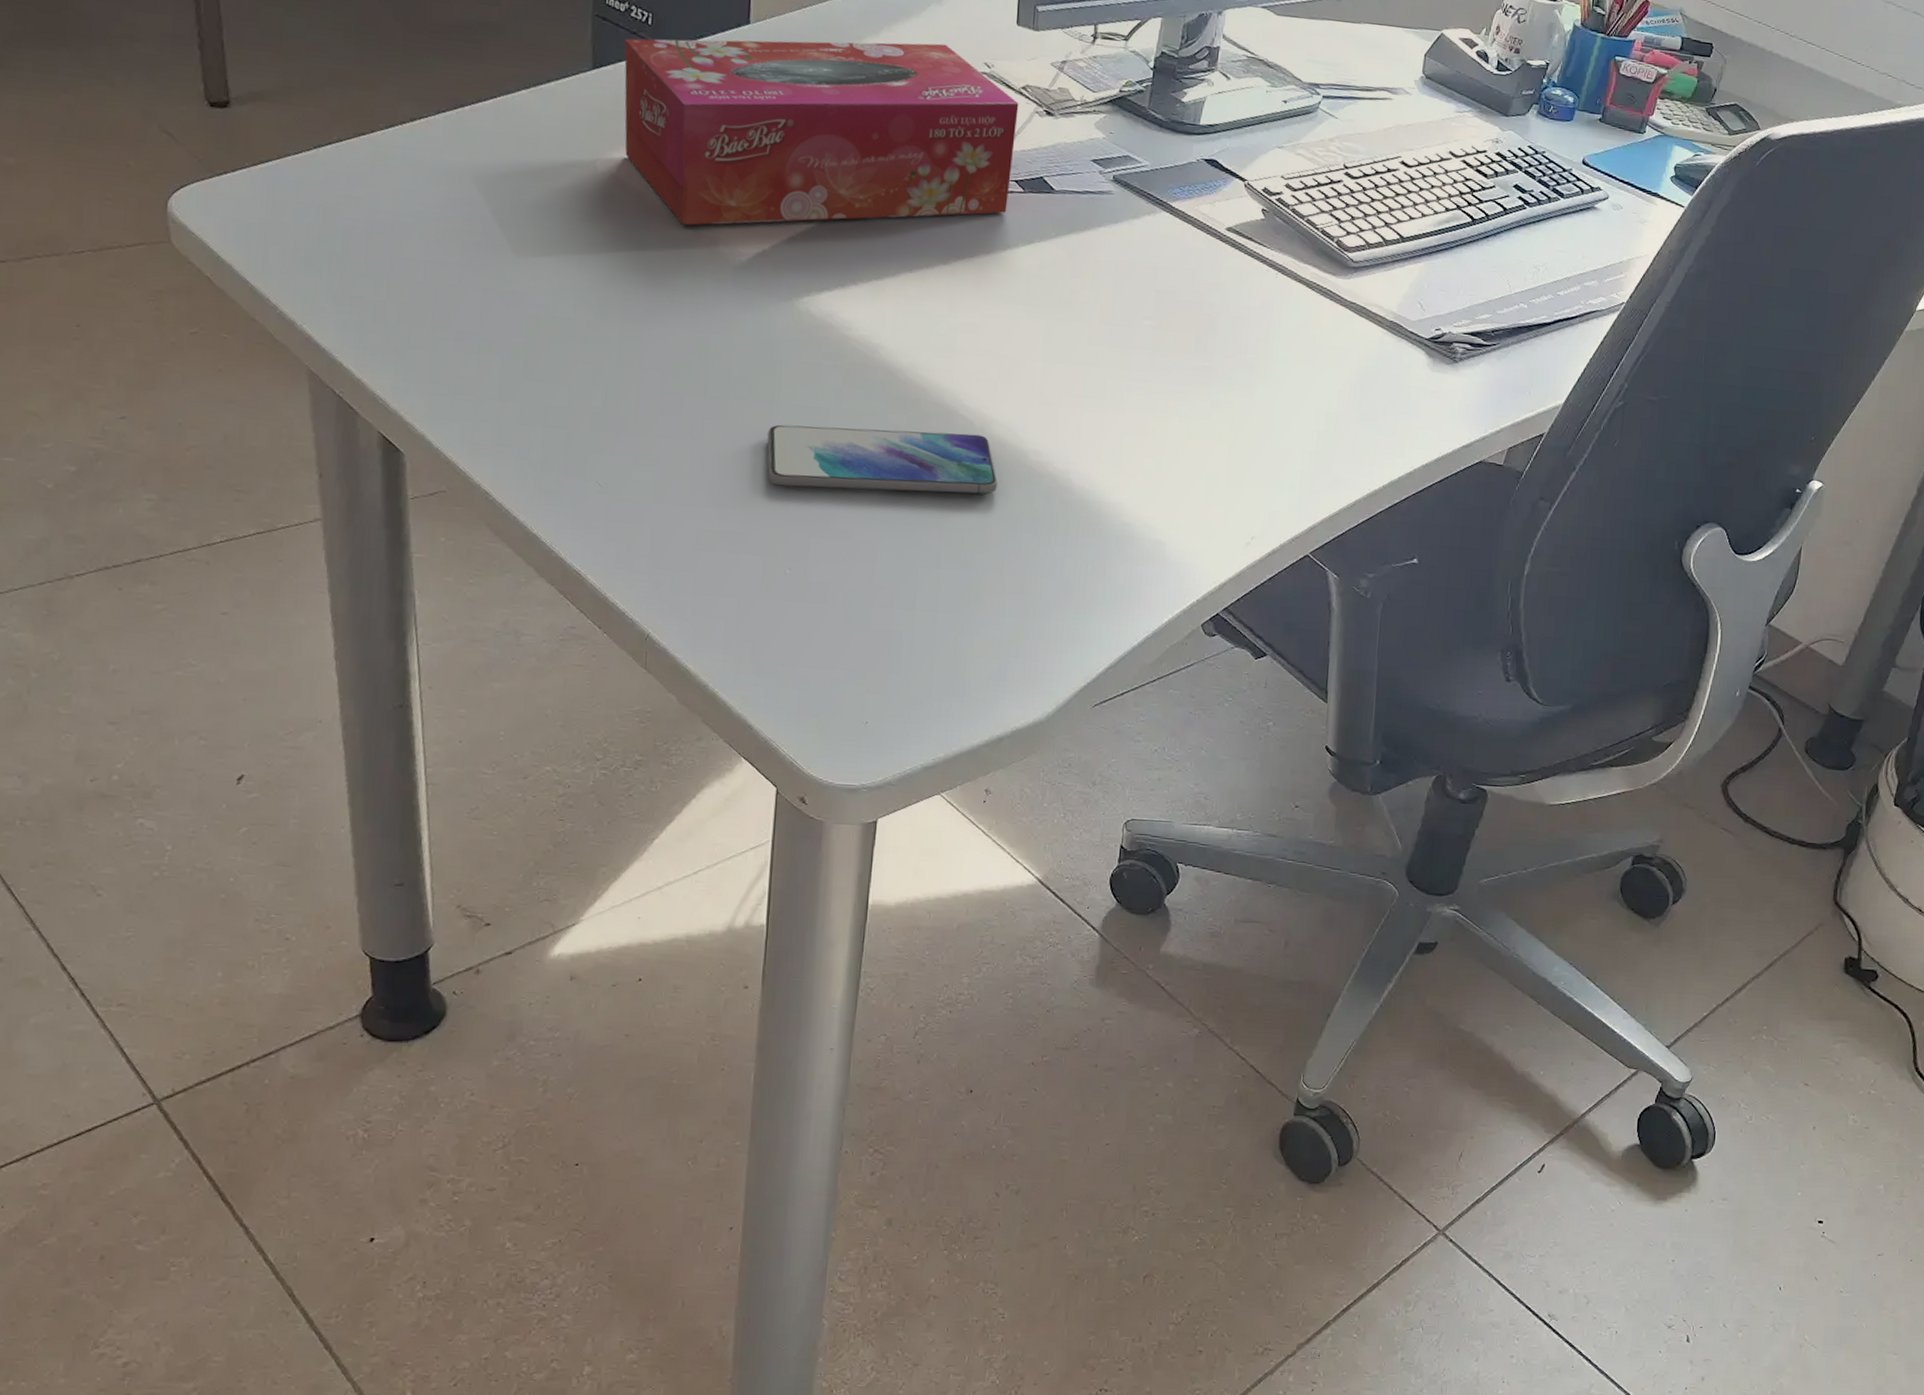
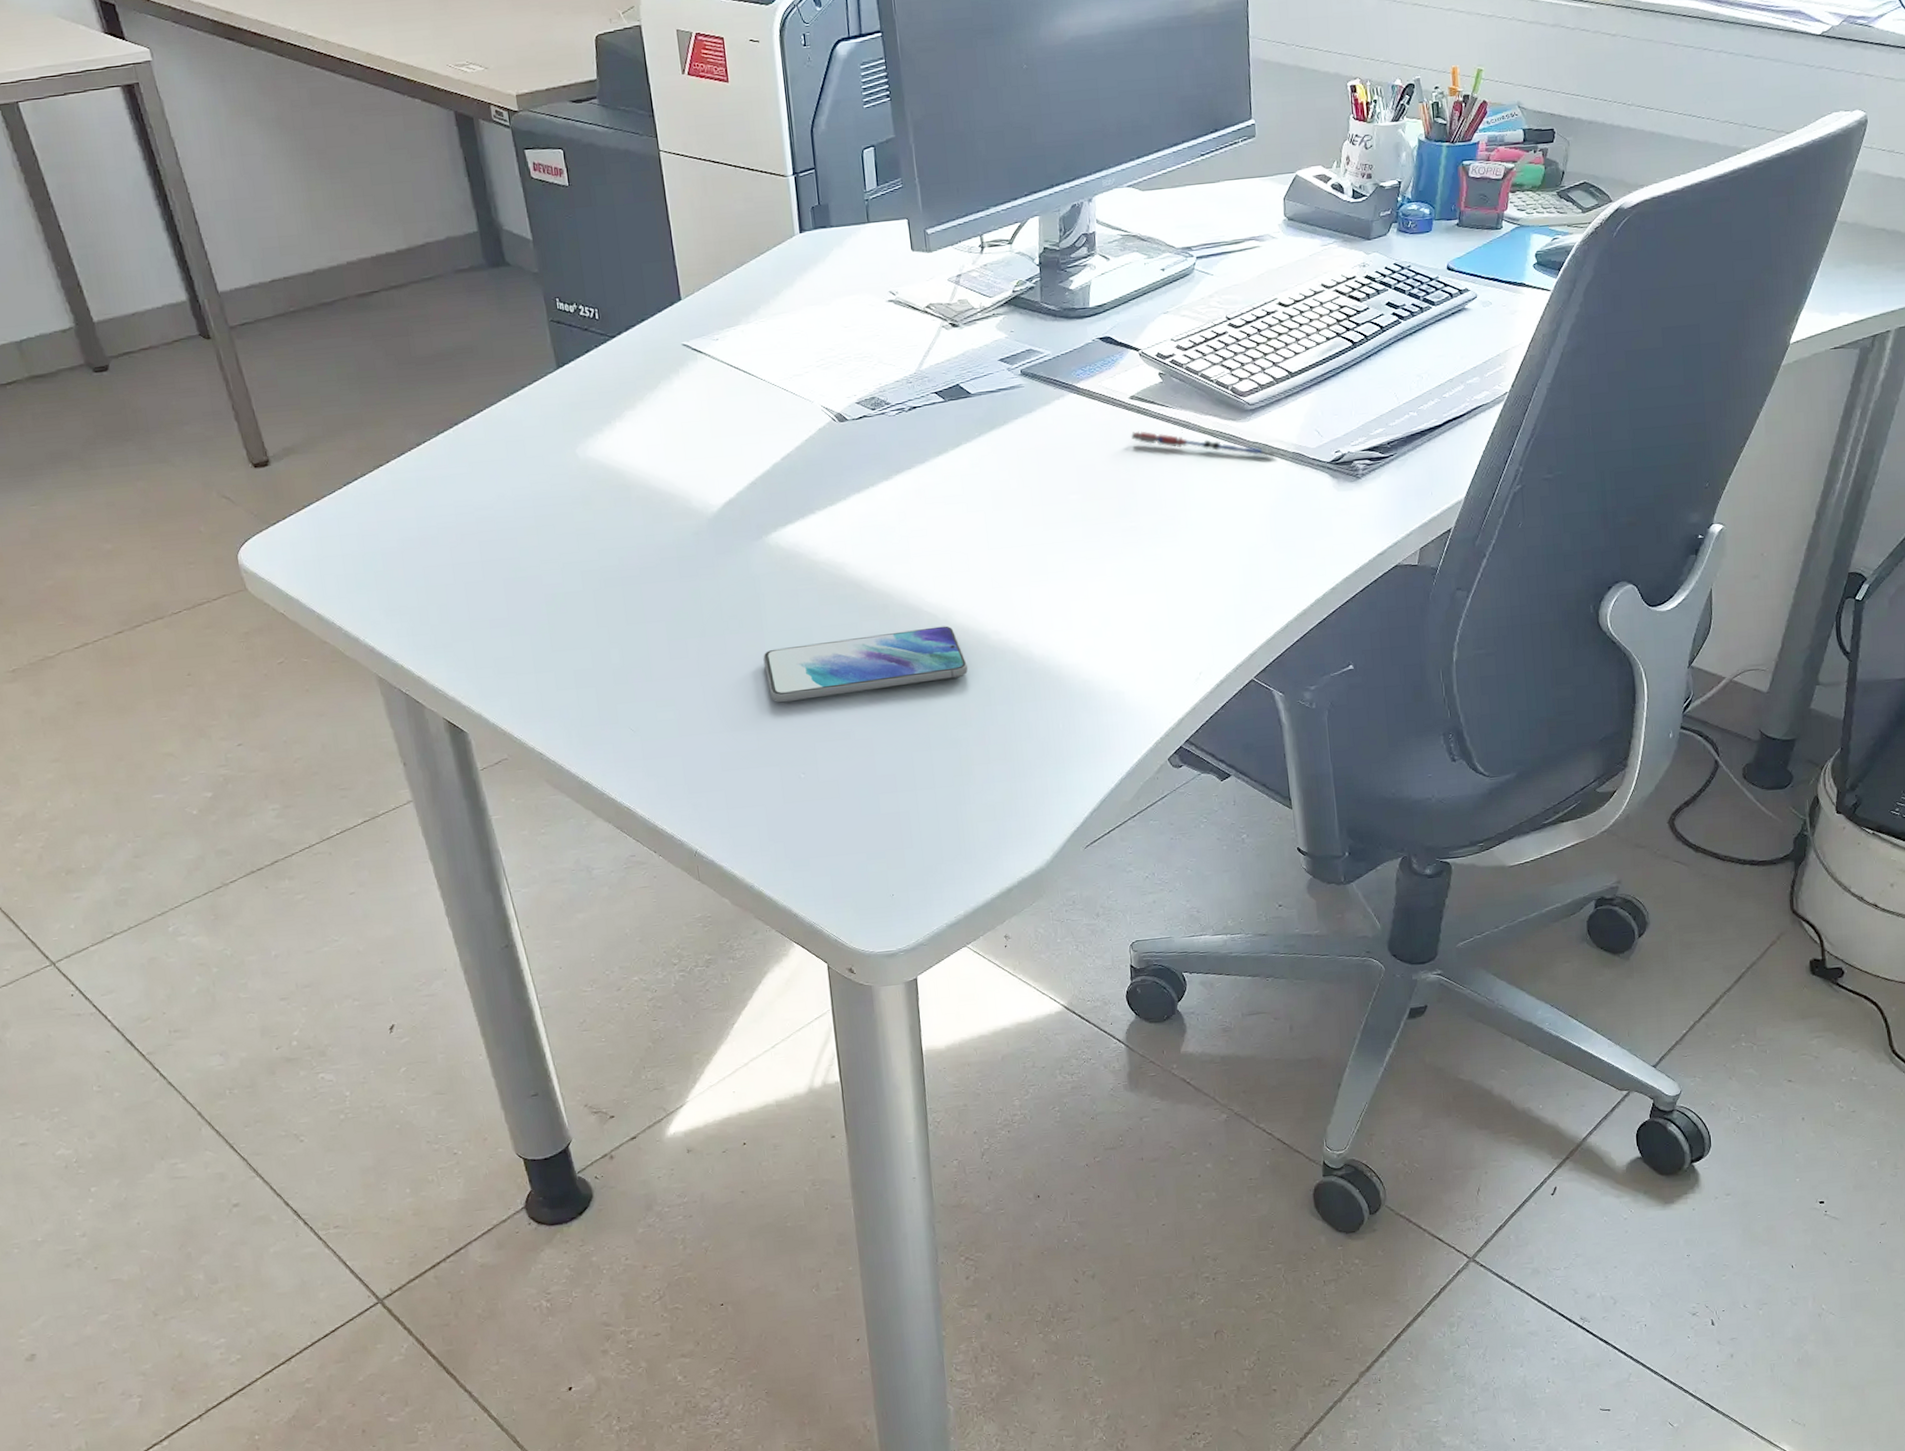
tissue box: present [624,38,1019,226] -> none [578,282,933,491]
pen: none [1220,265,1372,322] -> present [1130,431,1276,458]

